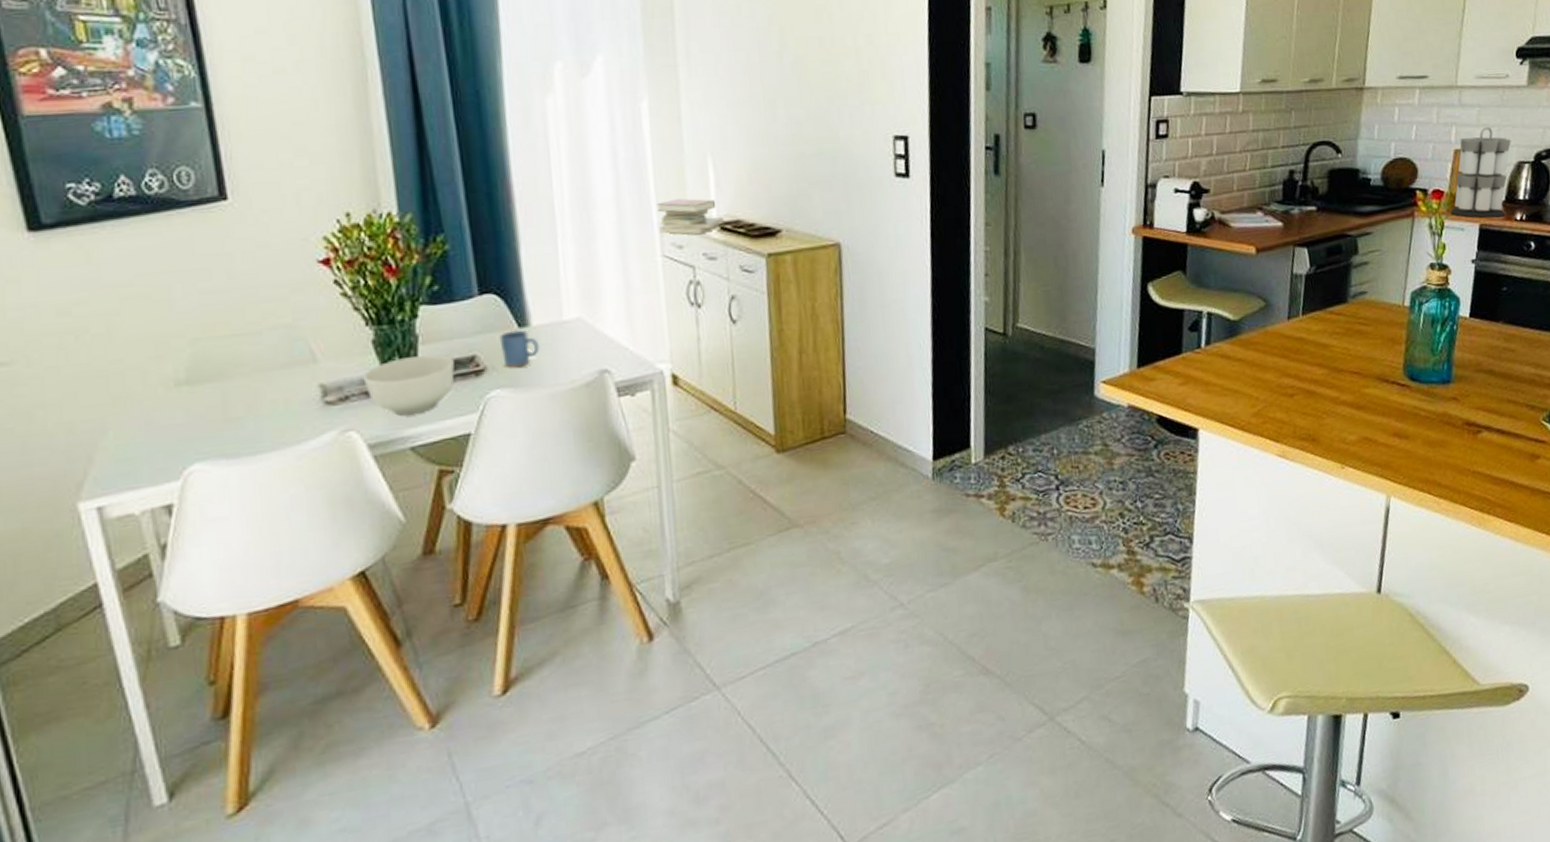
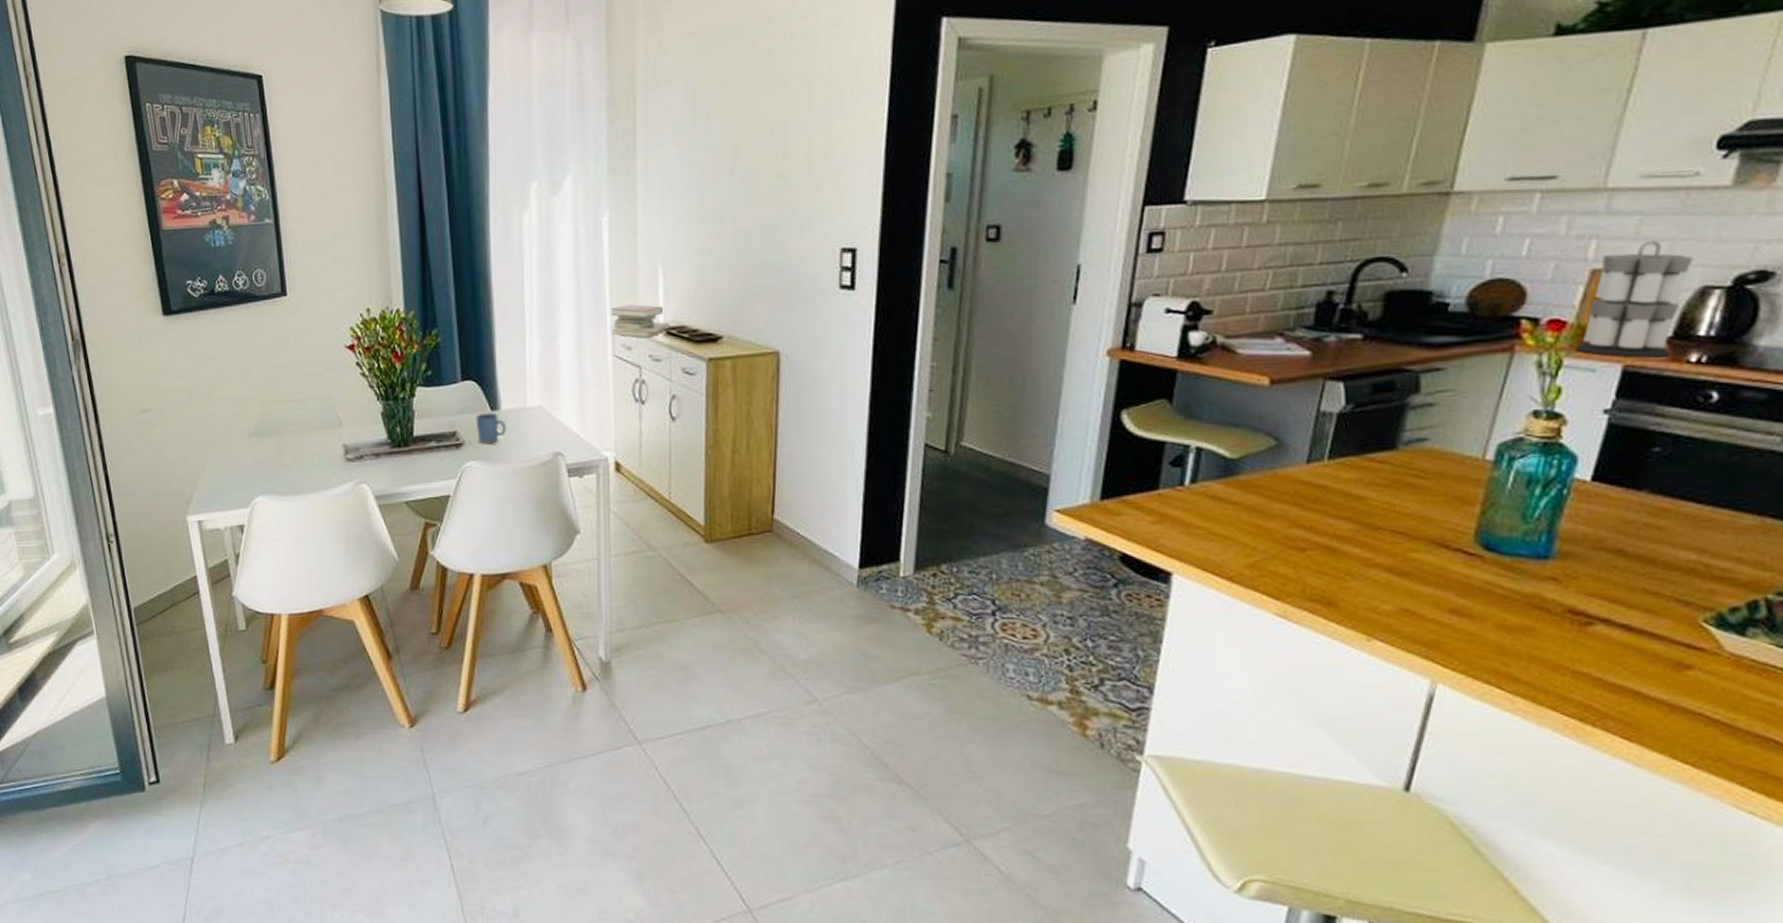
bowl: present [363,354,455,416] -> none [373,428,440,475]

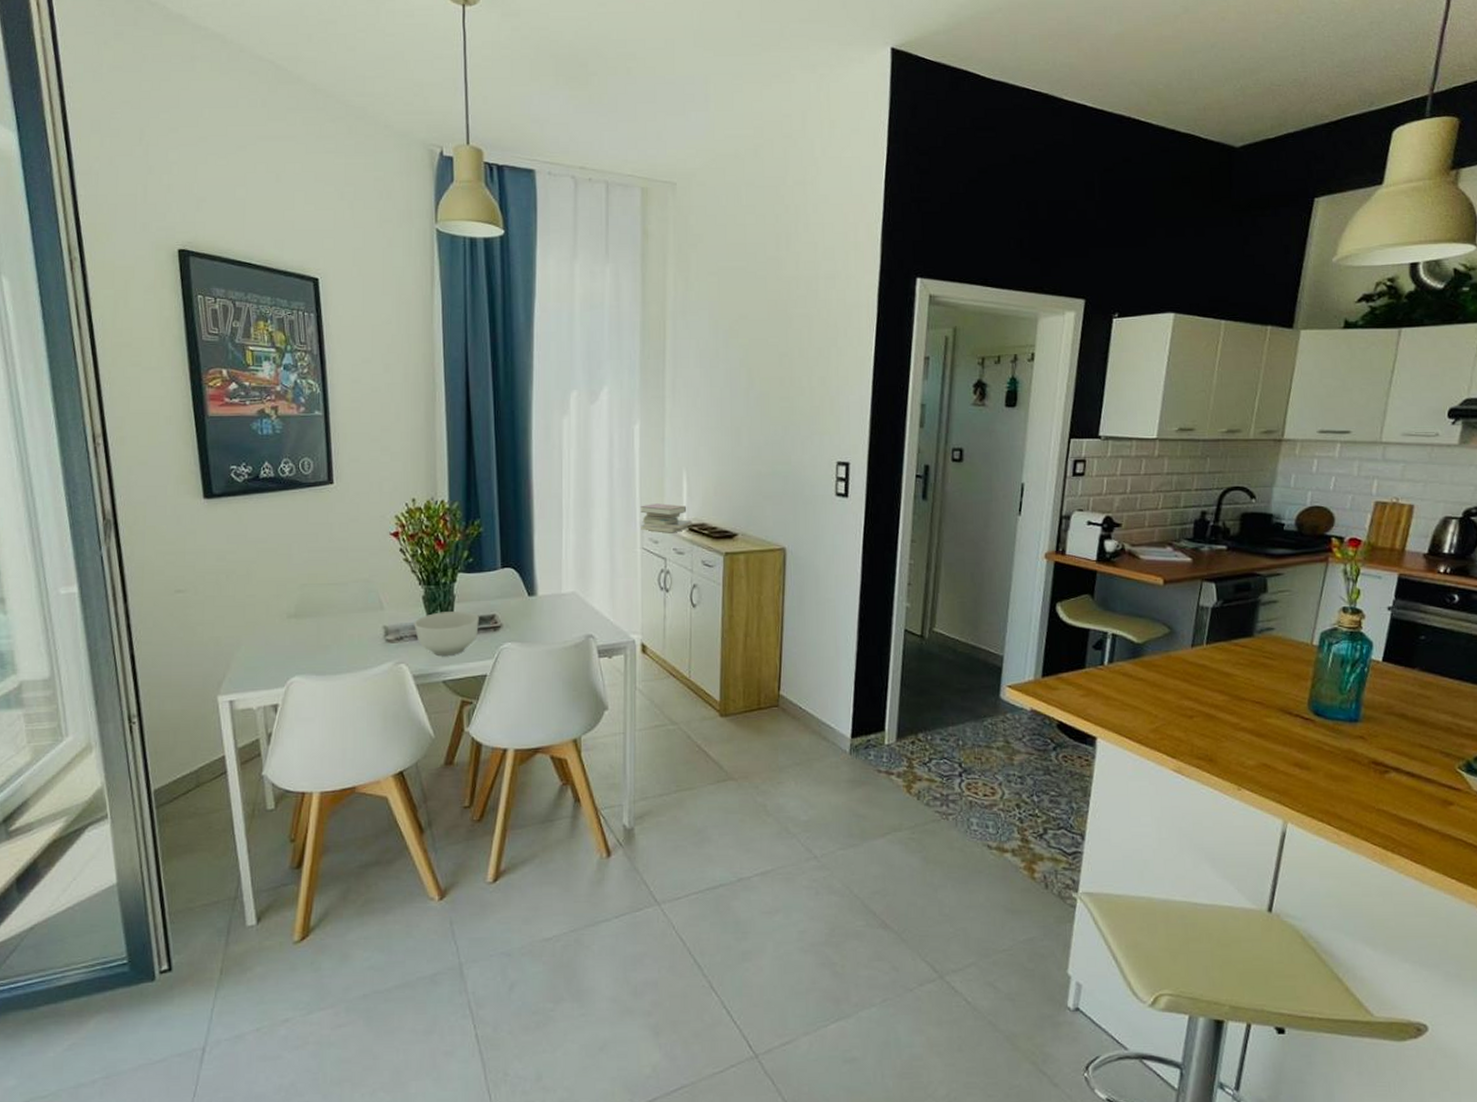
bowl: none [373,428,440,475] -> present [414,611,479,656]
mug: present [475,412,507,444] -> none [513,598,543,627]
spice rack: present [1575,240,1693,358] -> none [1367,481,1438,569]

